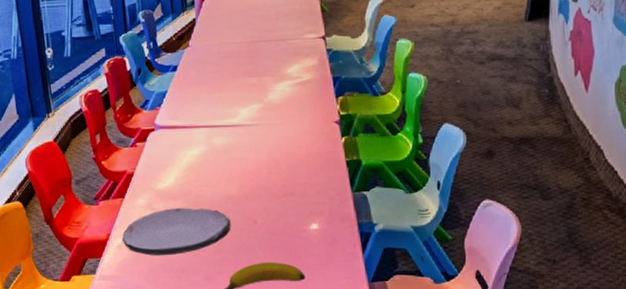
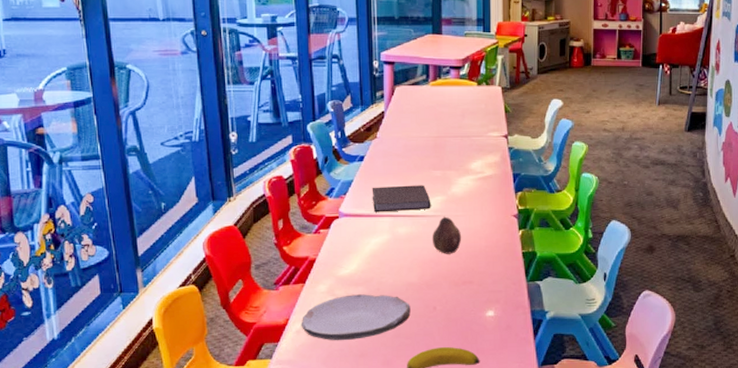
notebook: none [186,93,248,124] -> present [372,185,431,213]
fruit: none [249,125,281,165] -> present [432,216,462,254]

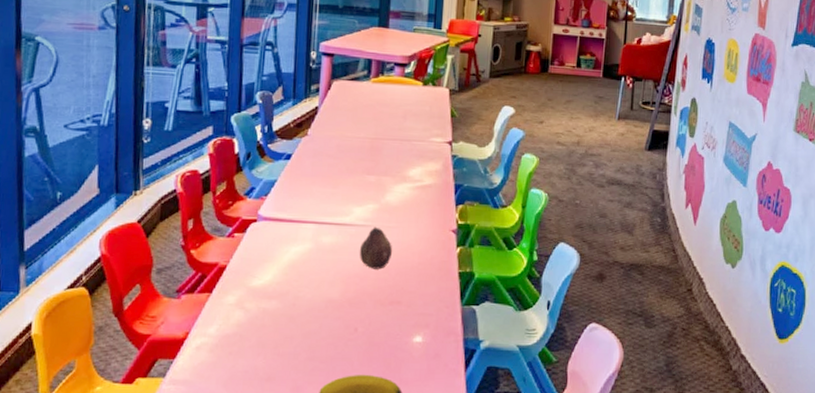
plate: present [301,294,411,341] -> none [202,309,329,362]
notebook: present [372,185,431,213] -> none [296,189,362,218]

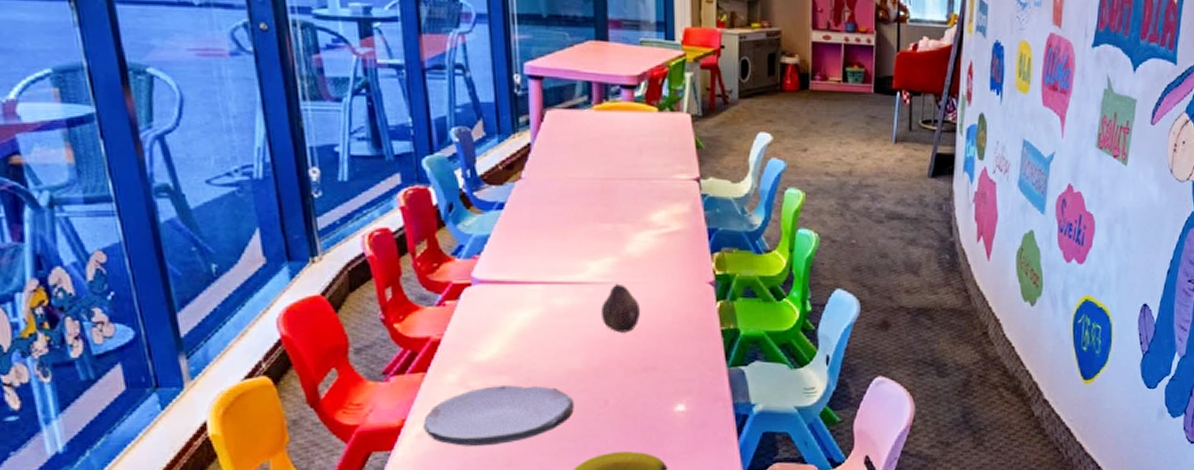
plate: none [202,309,329,362] -> present [422,385,574,447]

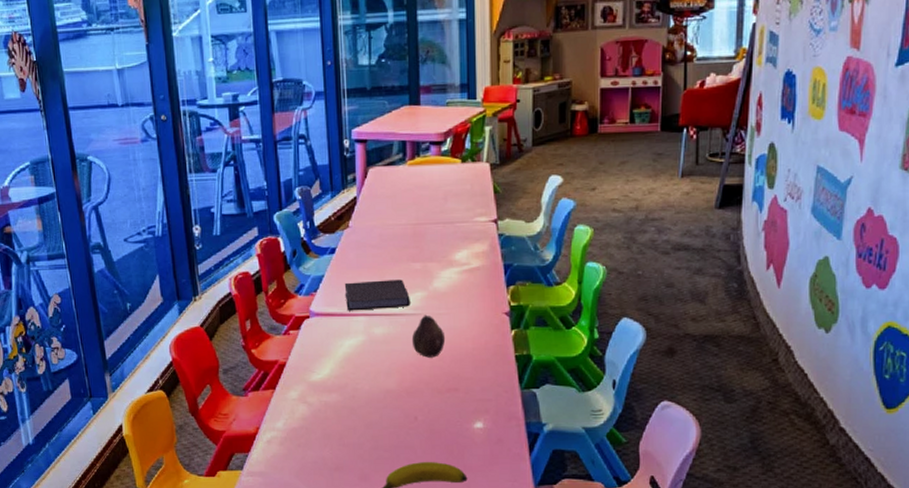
plate: present [422,385,574,447] -> none [272,402,389,453]
notebook: none [516,242,599,278] -> present [344,279,410,311]

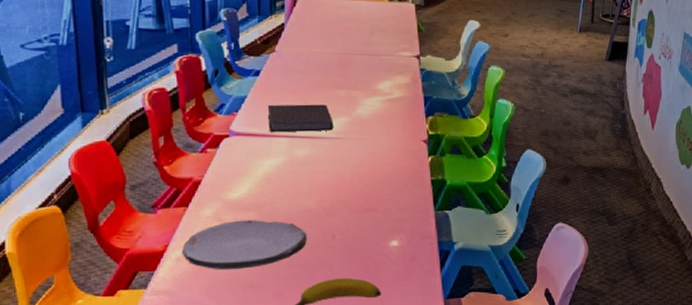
plate: none [272,402,389,453] -> present [181,220,307,270]
fruit: present [411,314,446,358] -> none [333,139,366,180]

